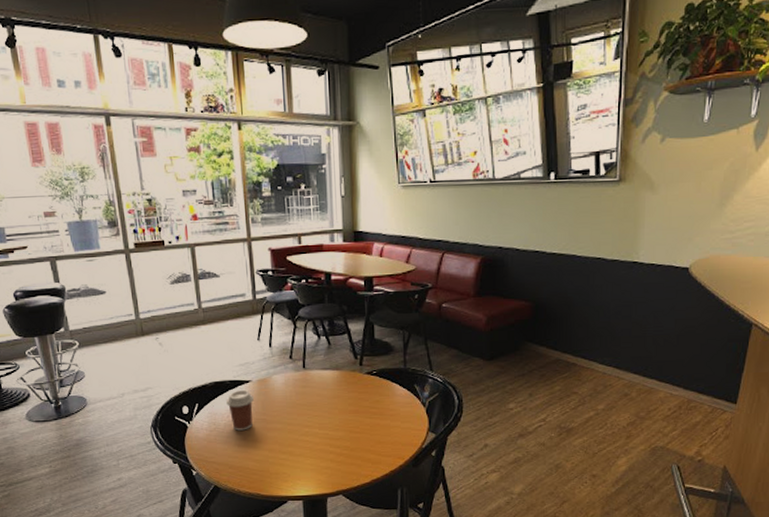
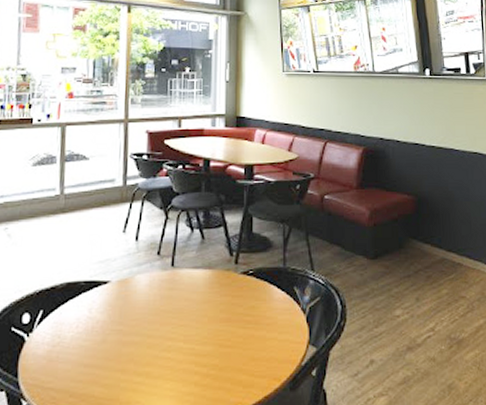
coffee cup: present [226,390,254,431] -> none [77,293,110,346]

